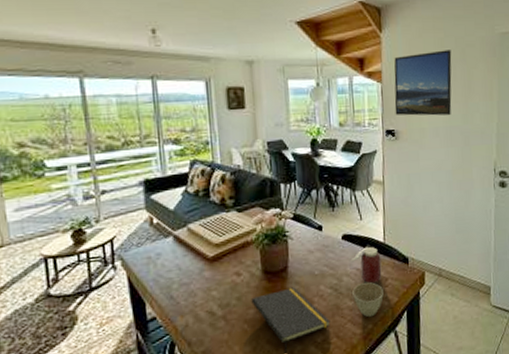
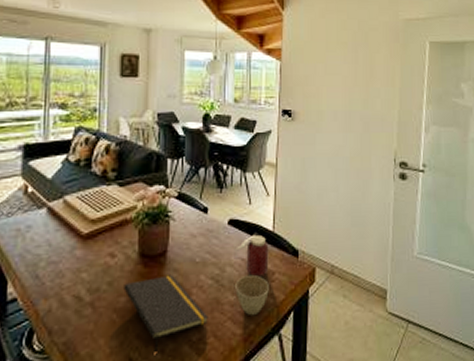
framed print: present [394,50,452,116] -> none [293,32,354,98]

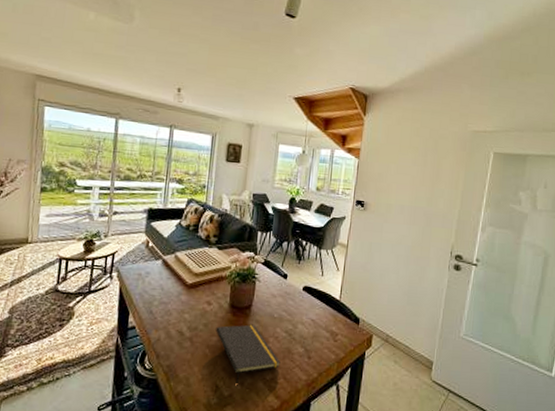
jar: present [235,234,269,277] -> none [307,301,335,336]
cup: present [235,274,269,315] -> none [304,333,332,366]

